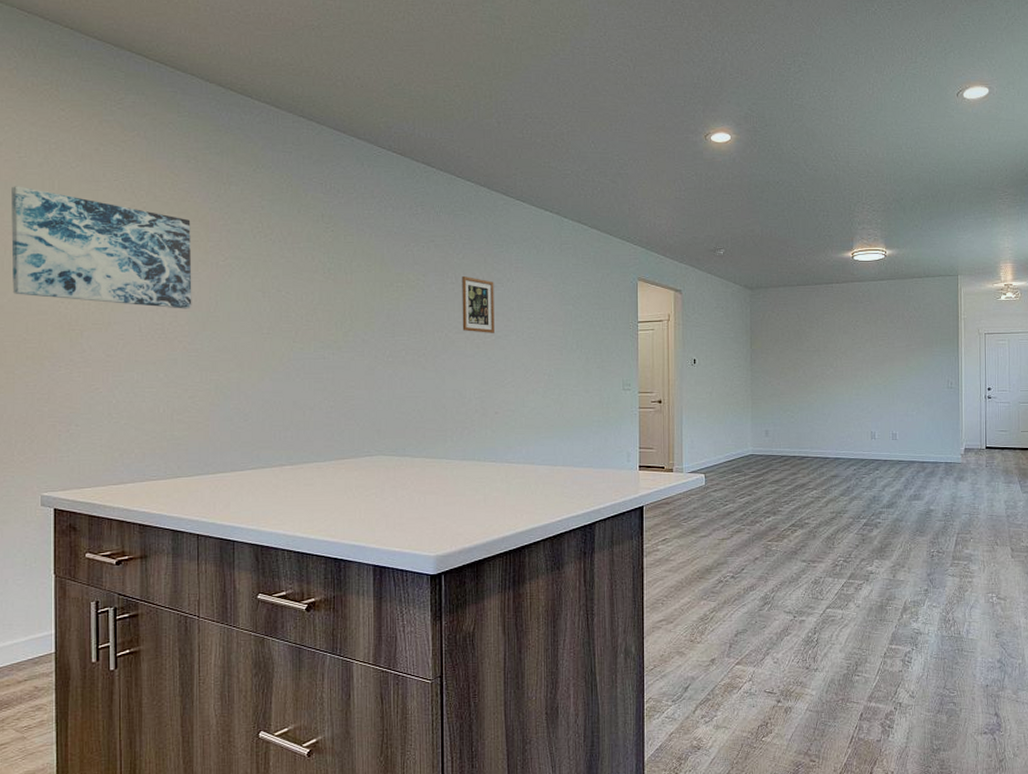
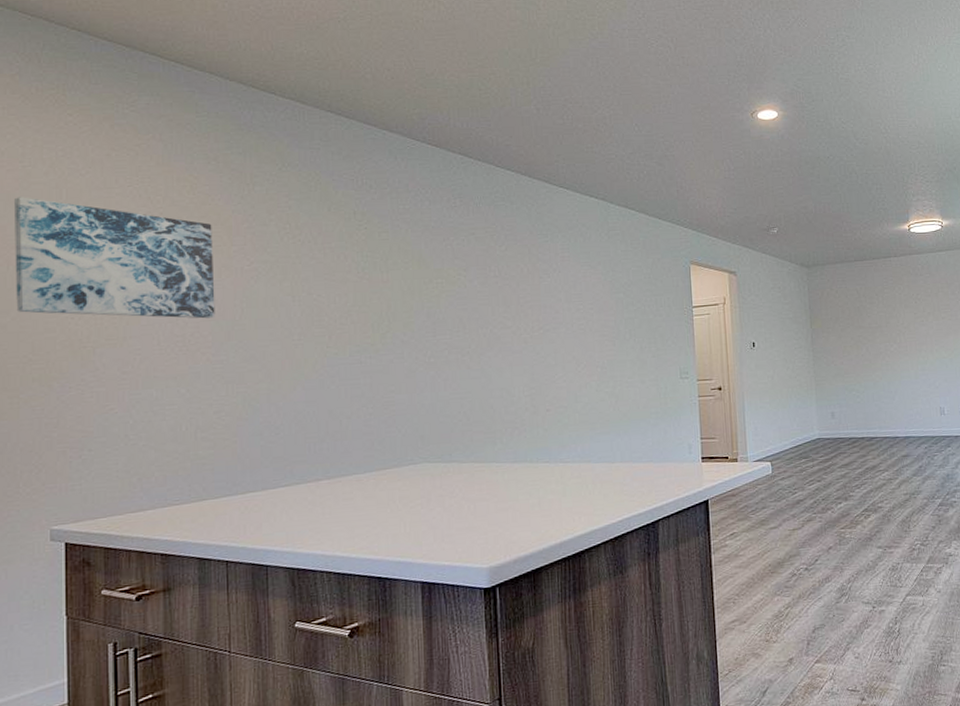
picture frame: present [462,276,494,333] -> none [505,269,542,327]

